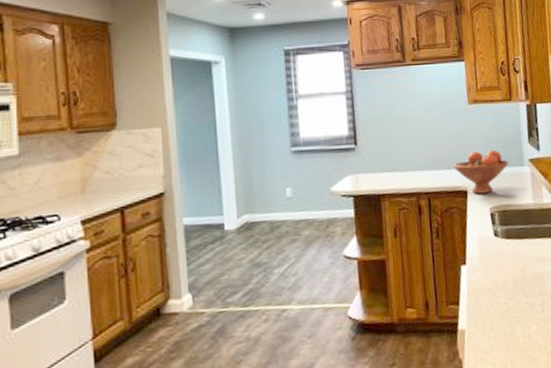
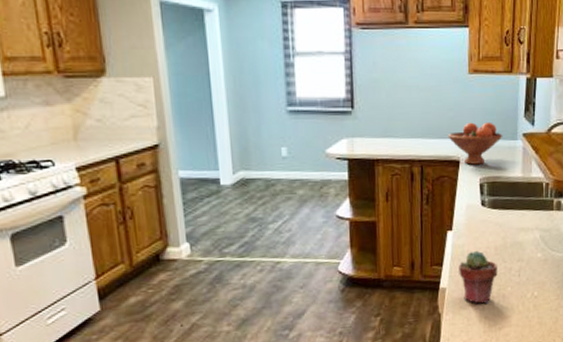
potted succulent: none [476,285,520,346] -> present [459,250,498,304]

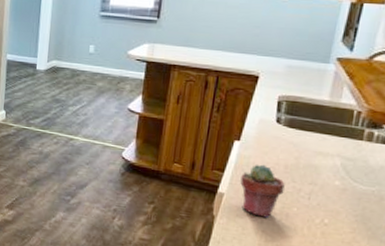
fruit bowl: present [447,122,503,165] -> none [250,41,313,83]

